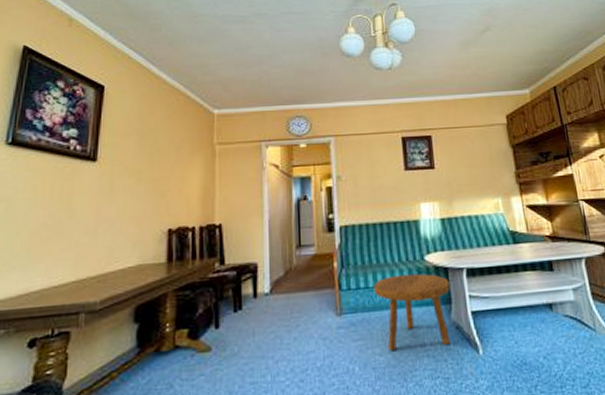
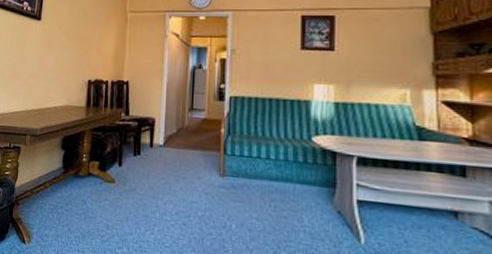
footstool: present [373,273,451,351] -> none [256,150,336,227]

